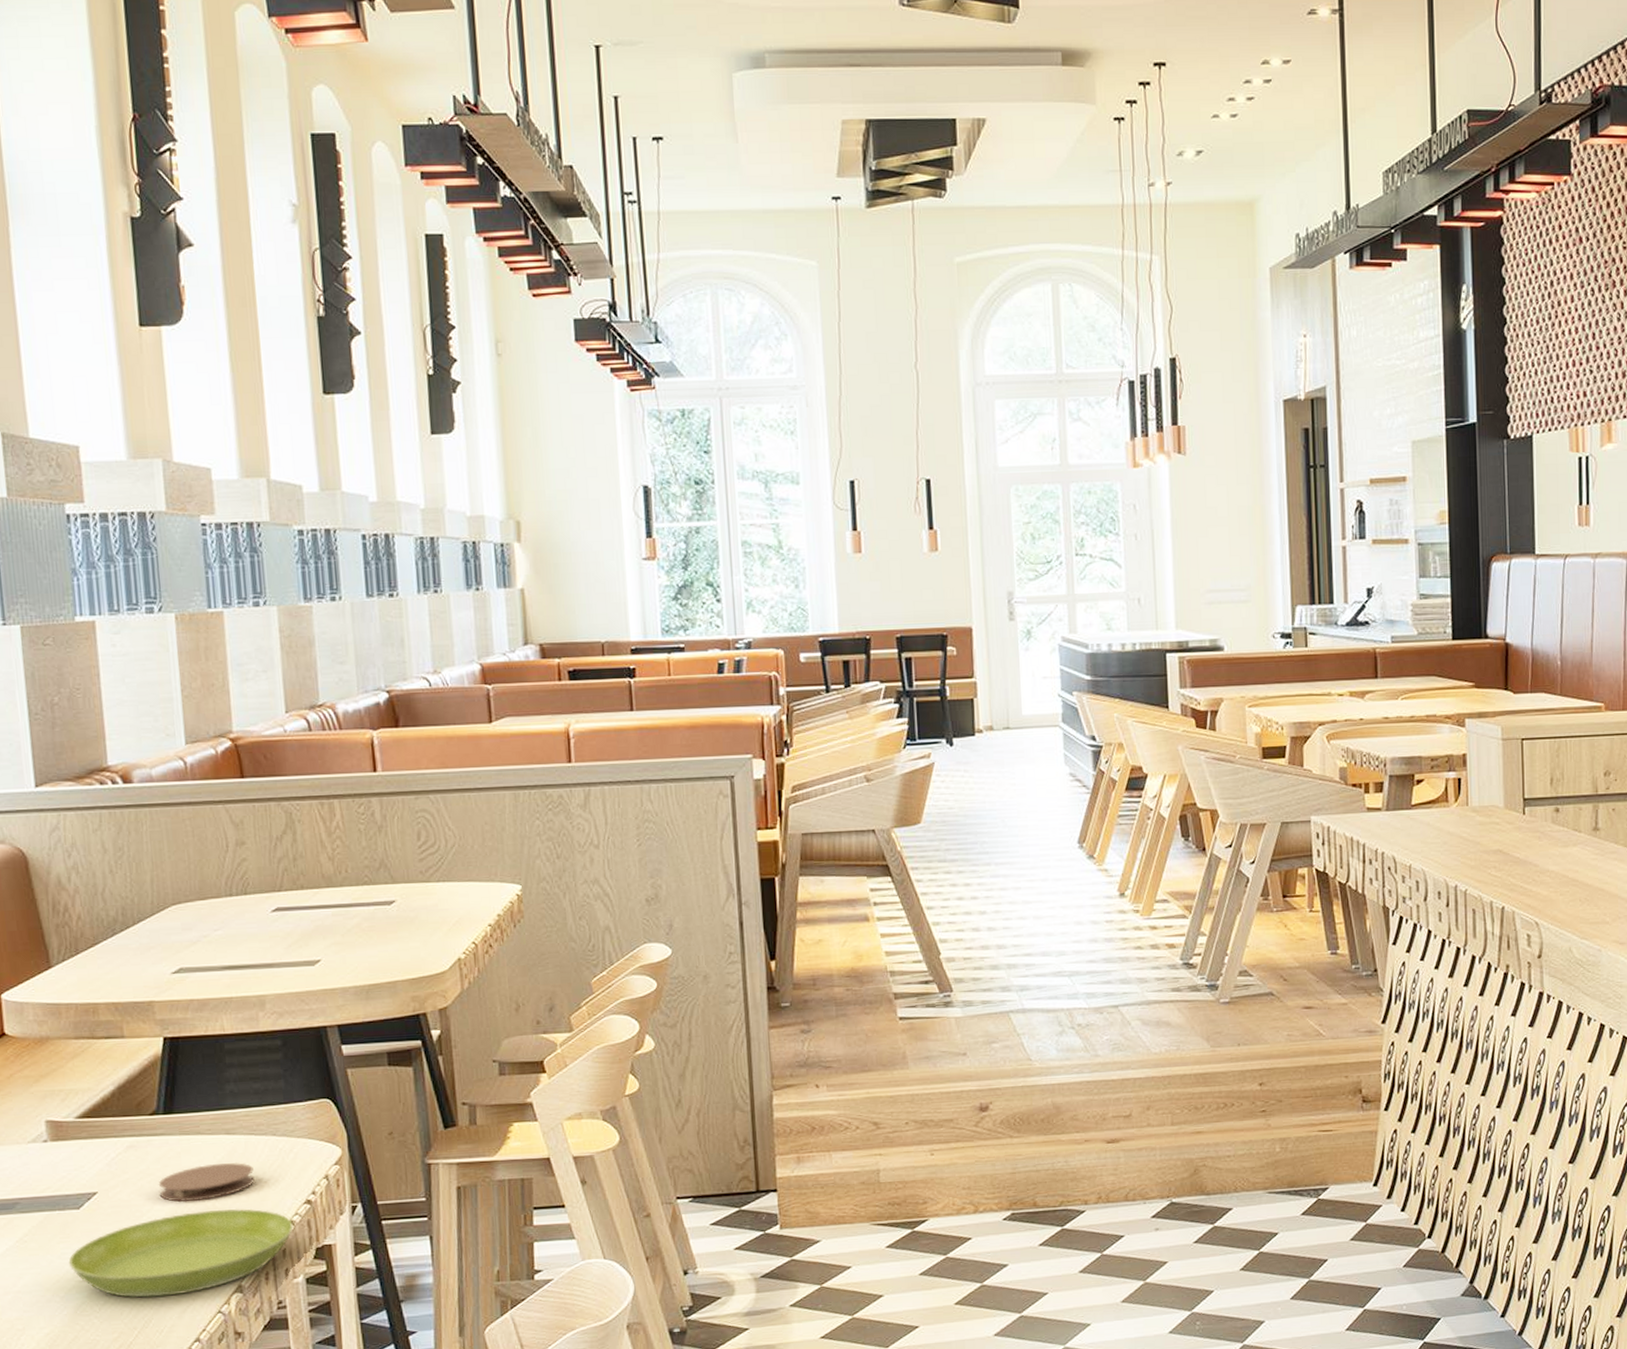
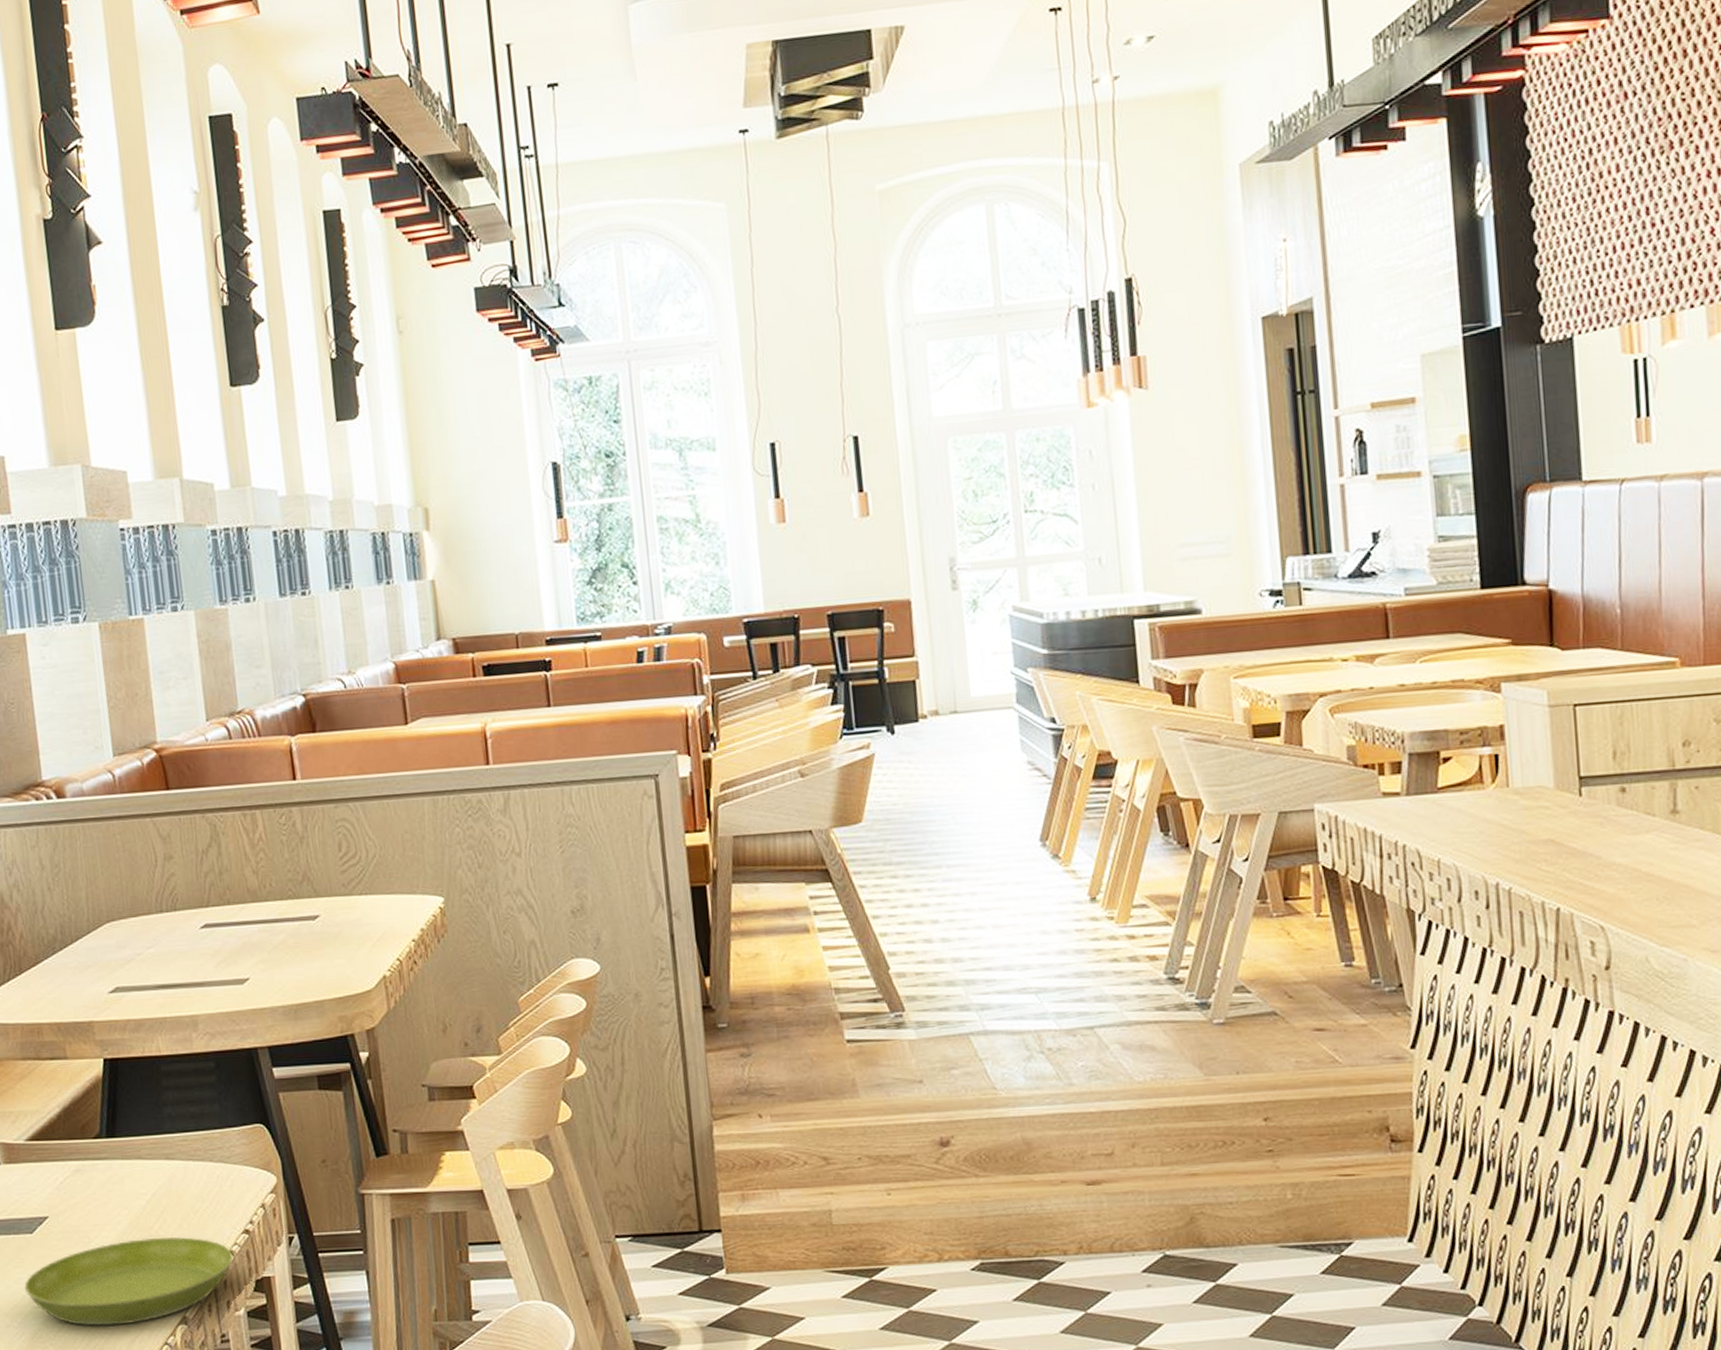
coaster: present [158,1163,255,1203] -> none [104,1189,194,1229]

